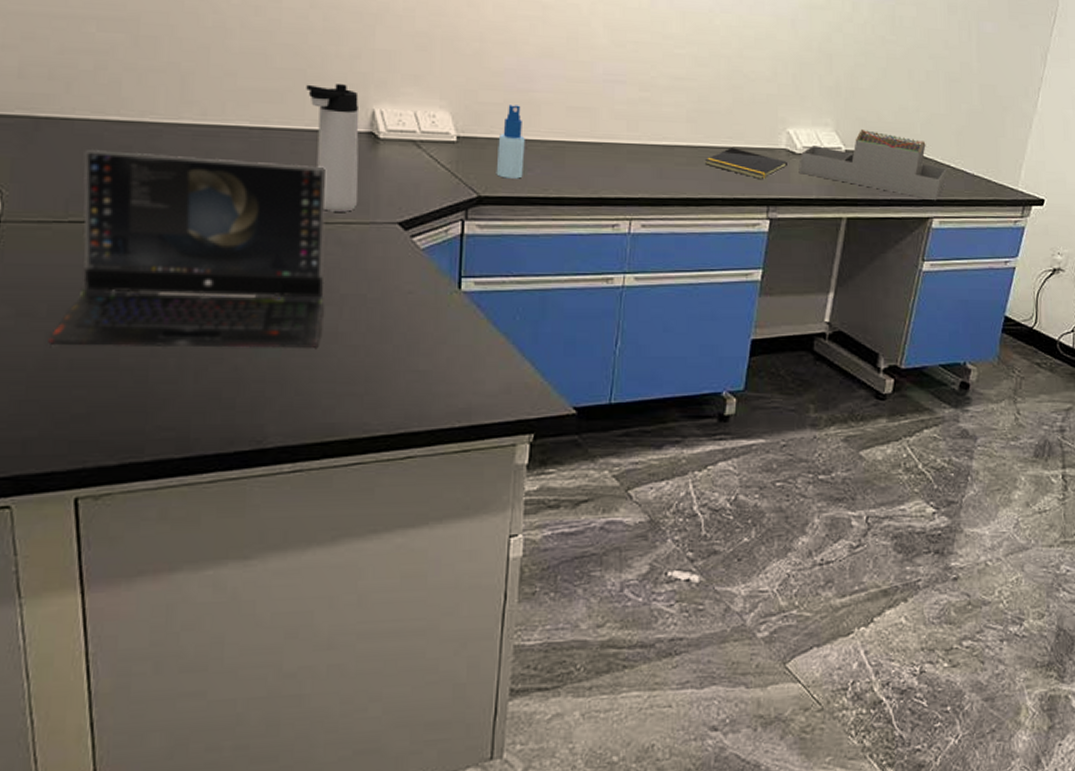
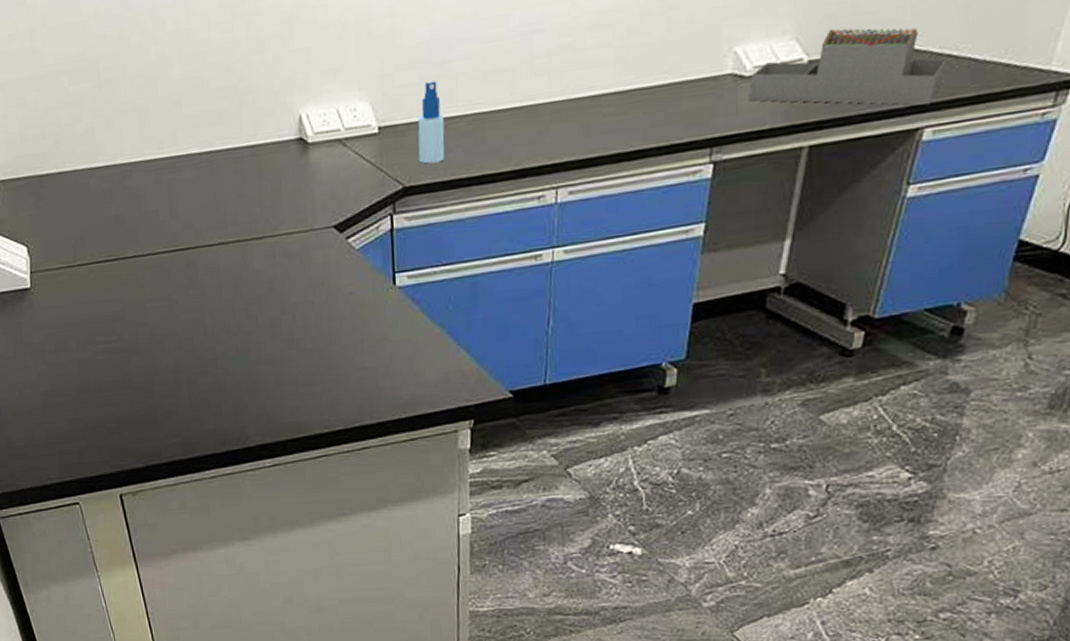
laptop computer: present [48,148,327,349] -> none [78,181,280,373]
thermos bottle: present [306,84,359,212] -> none [239,93,297,225]
notepad: present [705,148,787,180] -> none [637,84,734,118]

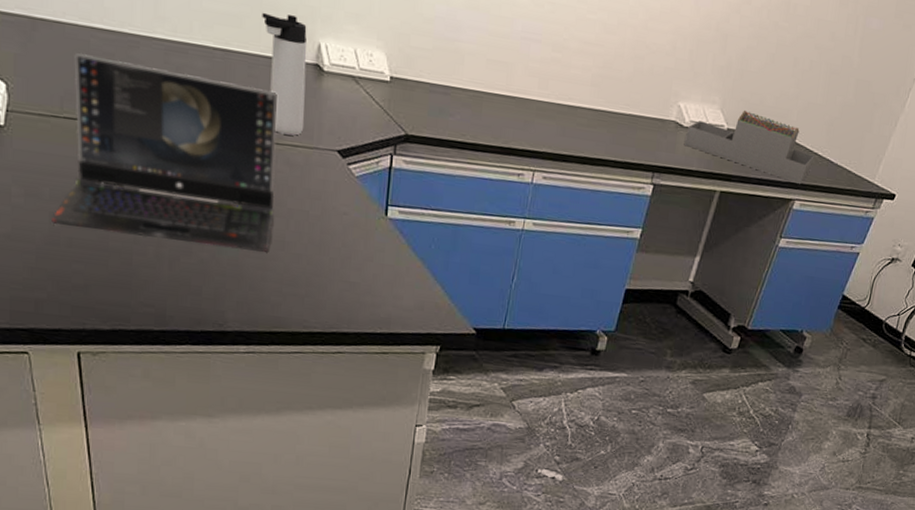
laptop computer: none [78,181,280,373] -> present [51,52,278,253]
thermos bottle: none [239,93,297,225] -> present [262,12,307,136]
spray bottle: present [417,81,445,164] -> none [422,51,449,122]

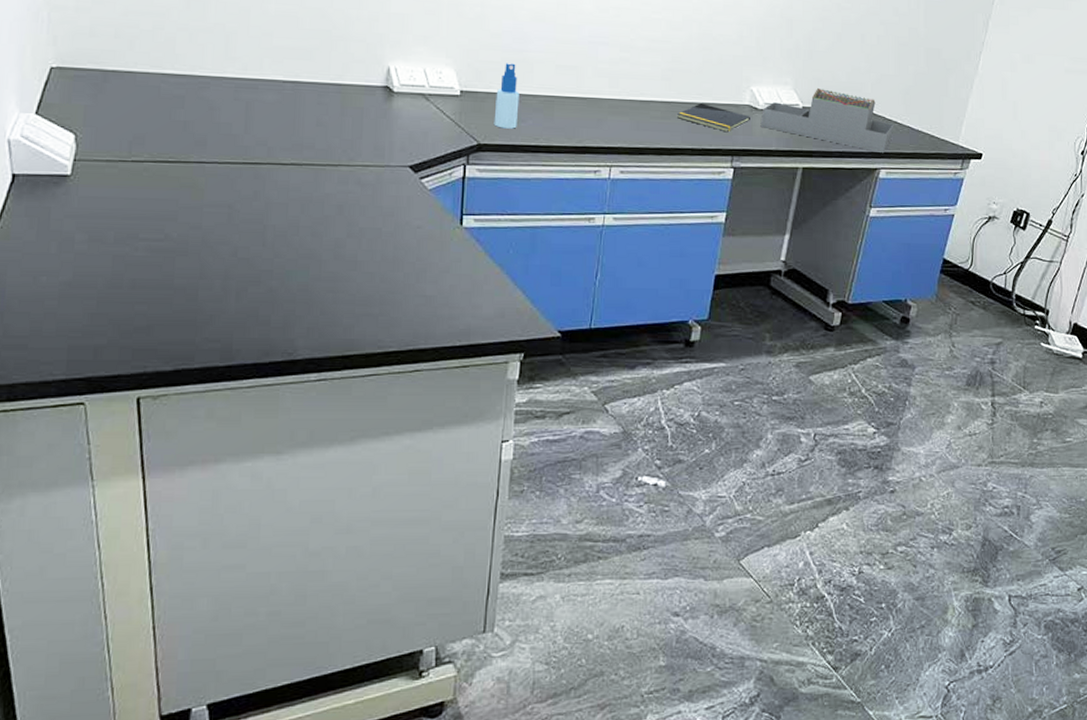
laptop computer: present [51,52,278,253] -> none [115,98,348,275]
thermos bottle: present [262,12,307,136] -> none [331,43,377,156]
spray bottle: none [422,51,449,122] -> present [494,63,519,129]
notepad: none [603,114,675,148] -> present [677,103,750,133]

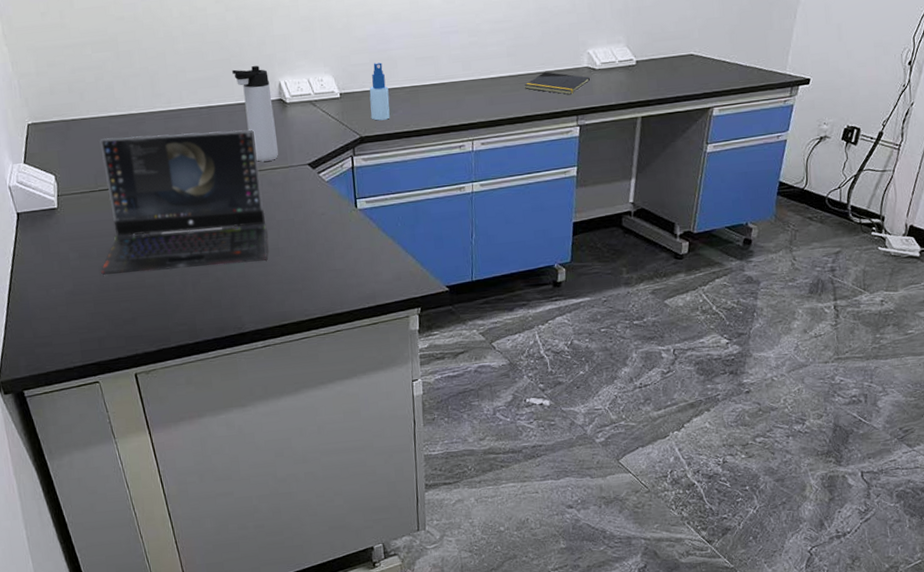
laptop computer: none [115,98,348,275] -> present [99,129,268,276]
thermos bottle: none [331,43,377,156] -> present [232,66,279,162]
architectural model: present [760,87,894,154] -> none [599,40,723,93]

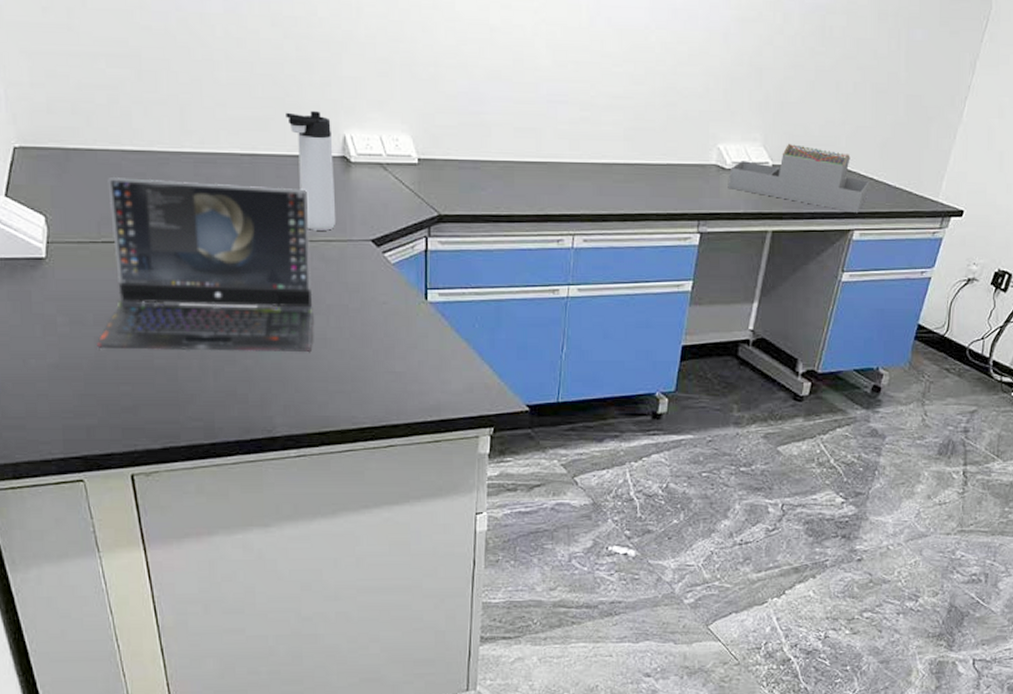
spray bottle: present [369,62,390,121] -> none [453,127,478,198]
notepad: present [525,72,590,95] -> none [641,164,717,195]
architectural model: none [599,40,723,93] -> present [728,143,869,214]

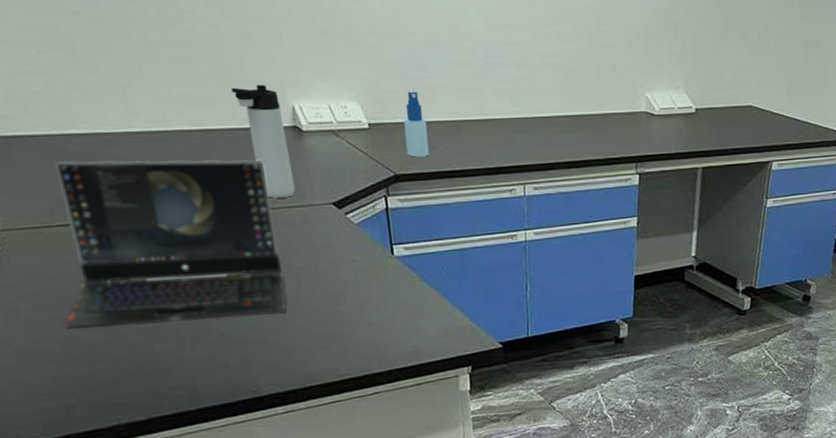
spray bottle: none [453,127,478,198] -> present [403,91,429,157]
architectural model: present [728,143,869,214] -> none [658,88,781,147]

